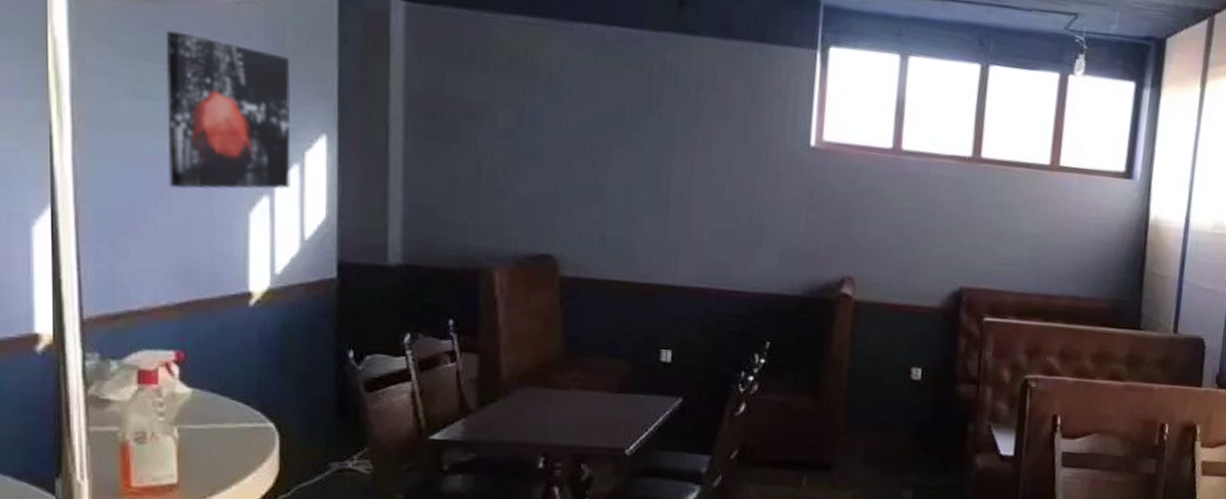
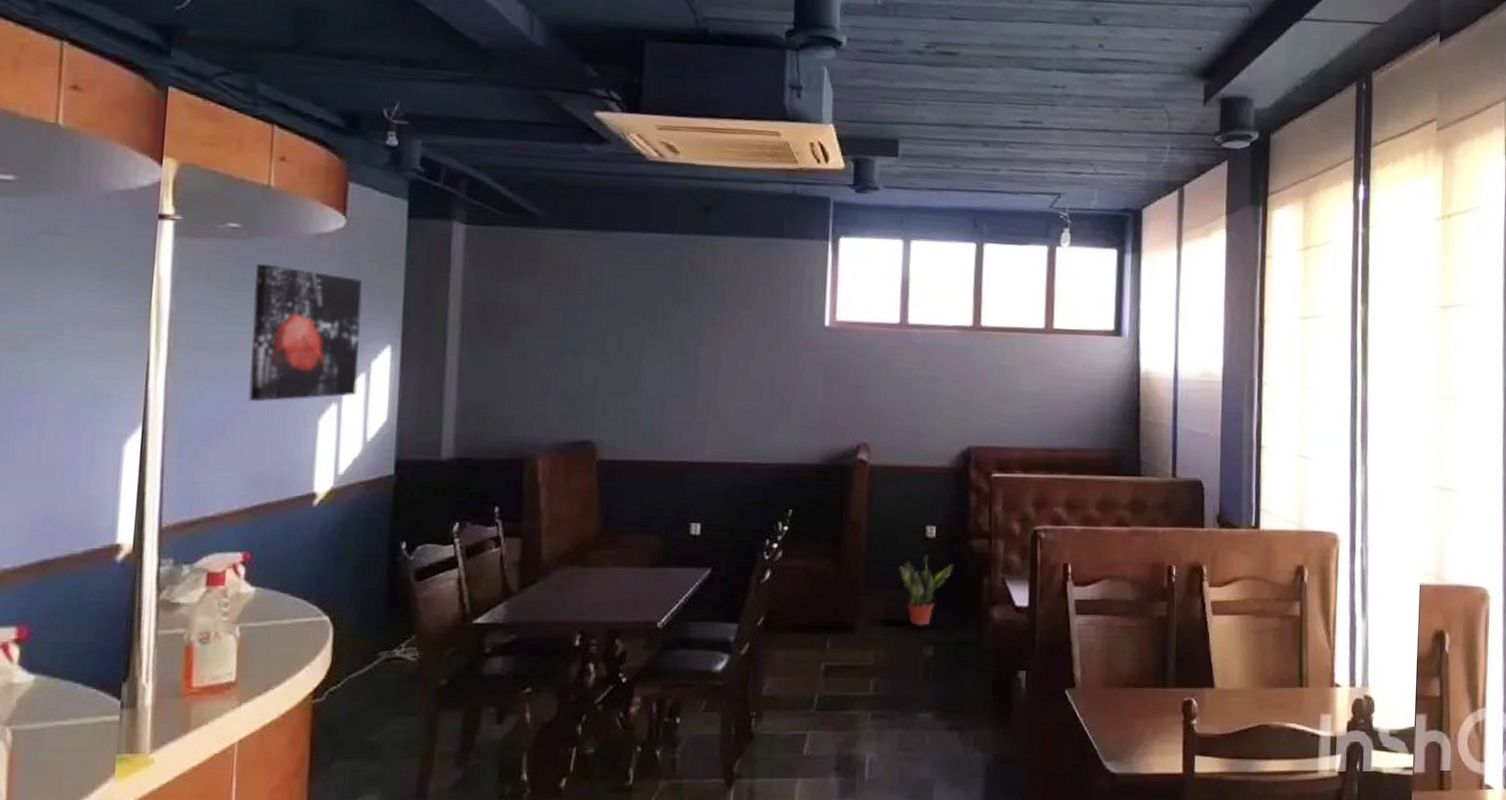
potted plant: none [882,397,938,469] -> present [900,555,953,626]

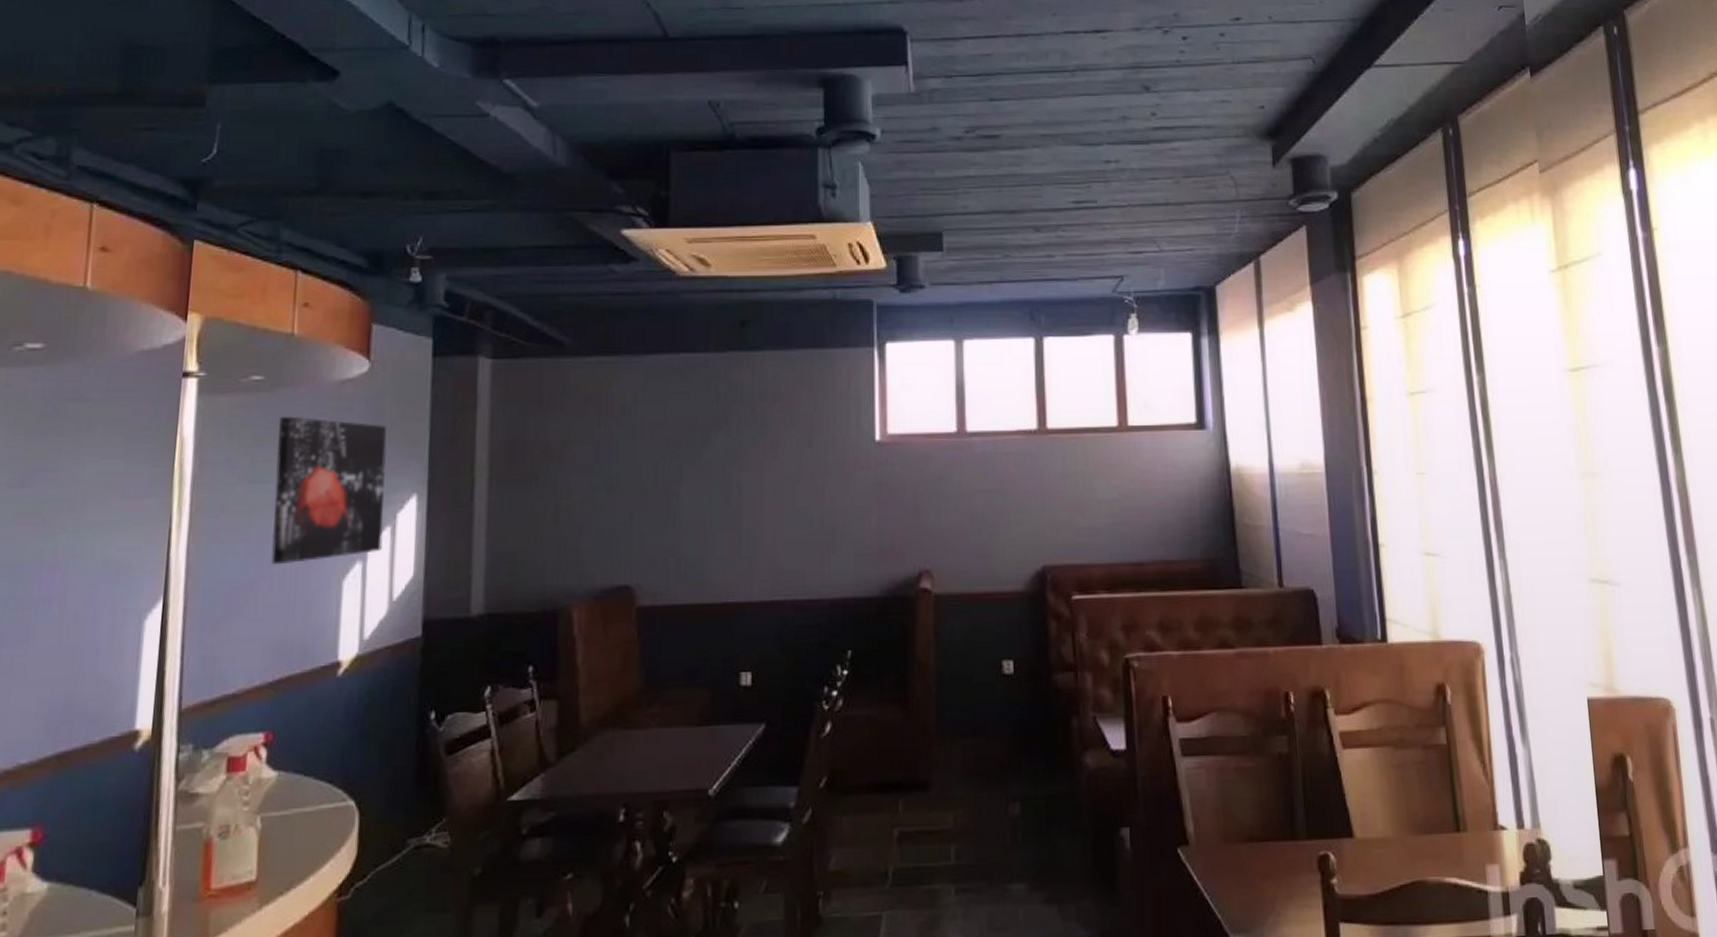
potted plant: present [900,555,953,626] -> none [976,695,1036,779]

